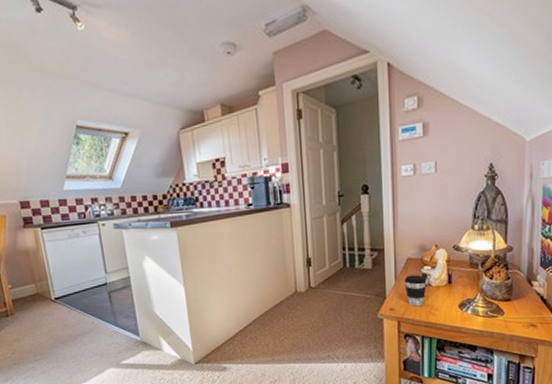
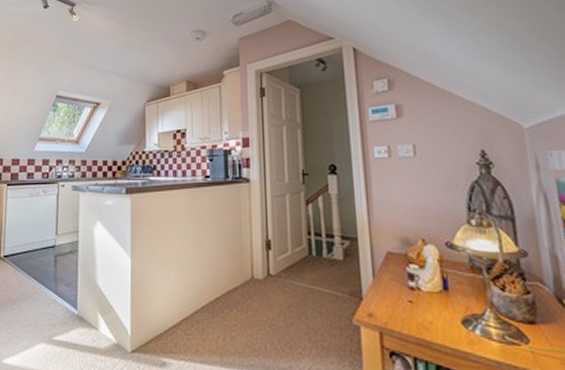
coffee cup: present [404,274,427,306] -> none [385,273,415,315]

